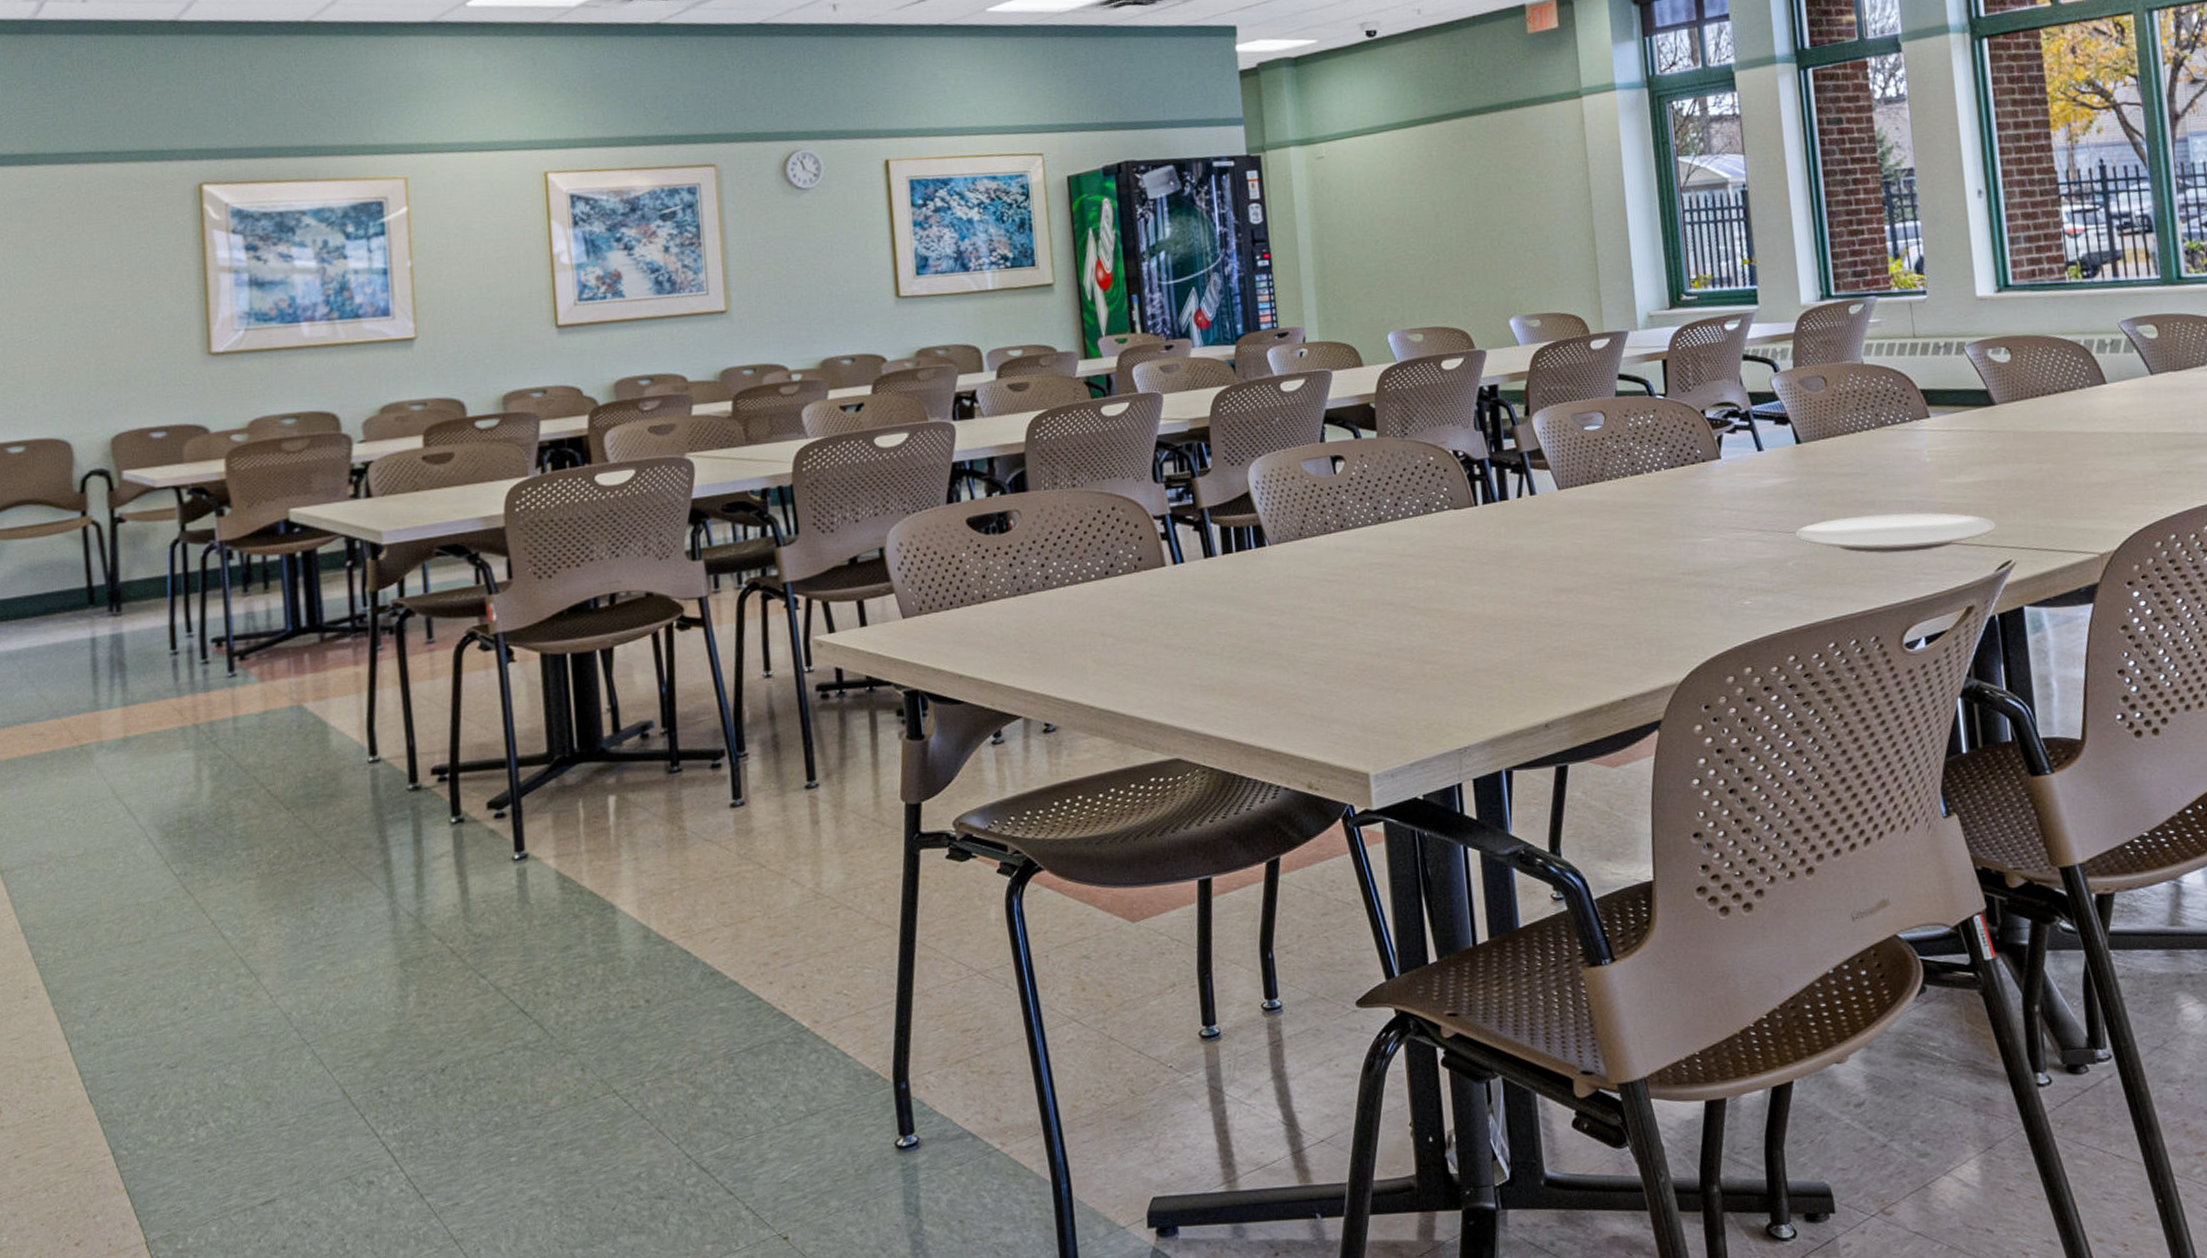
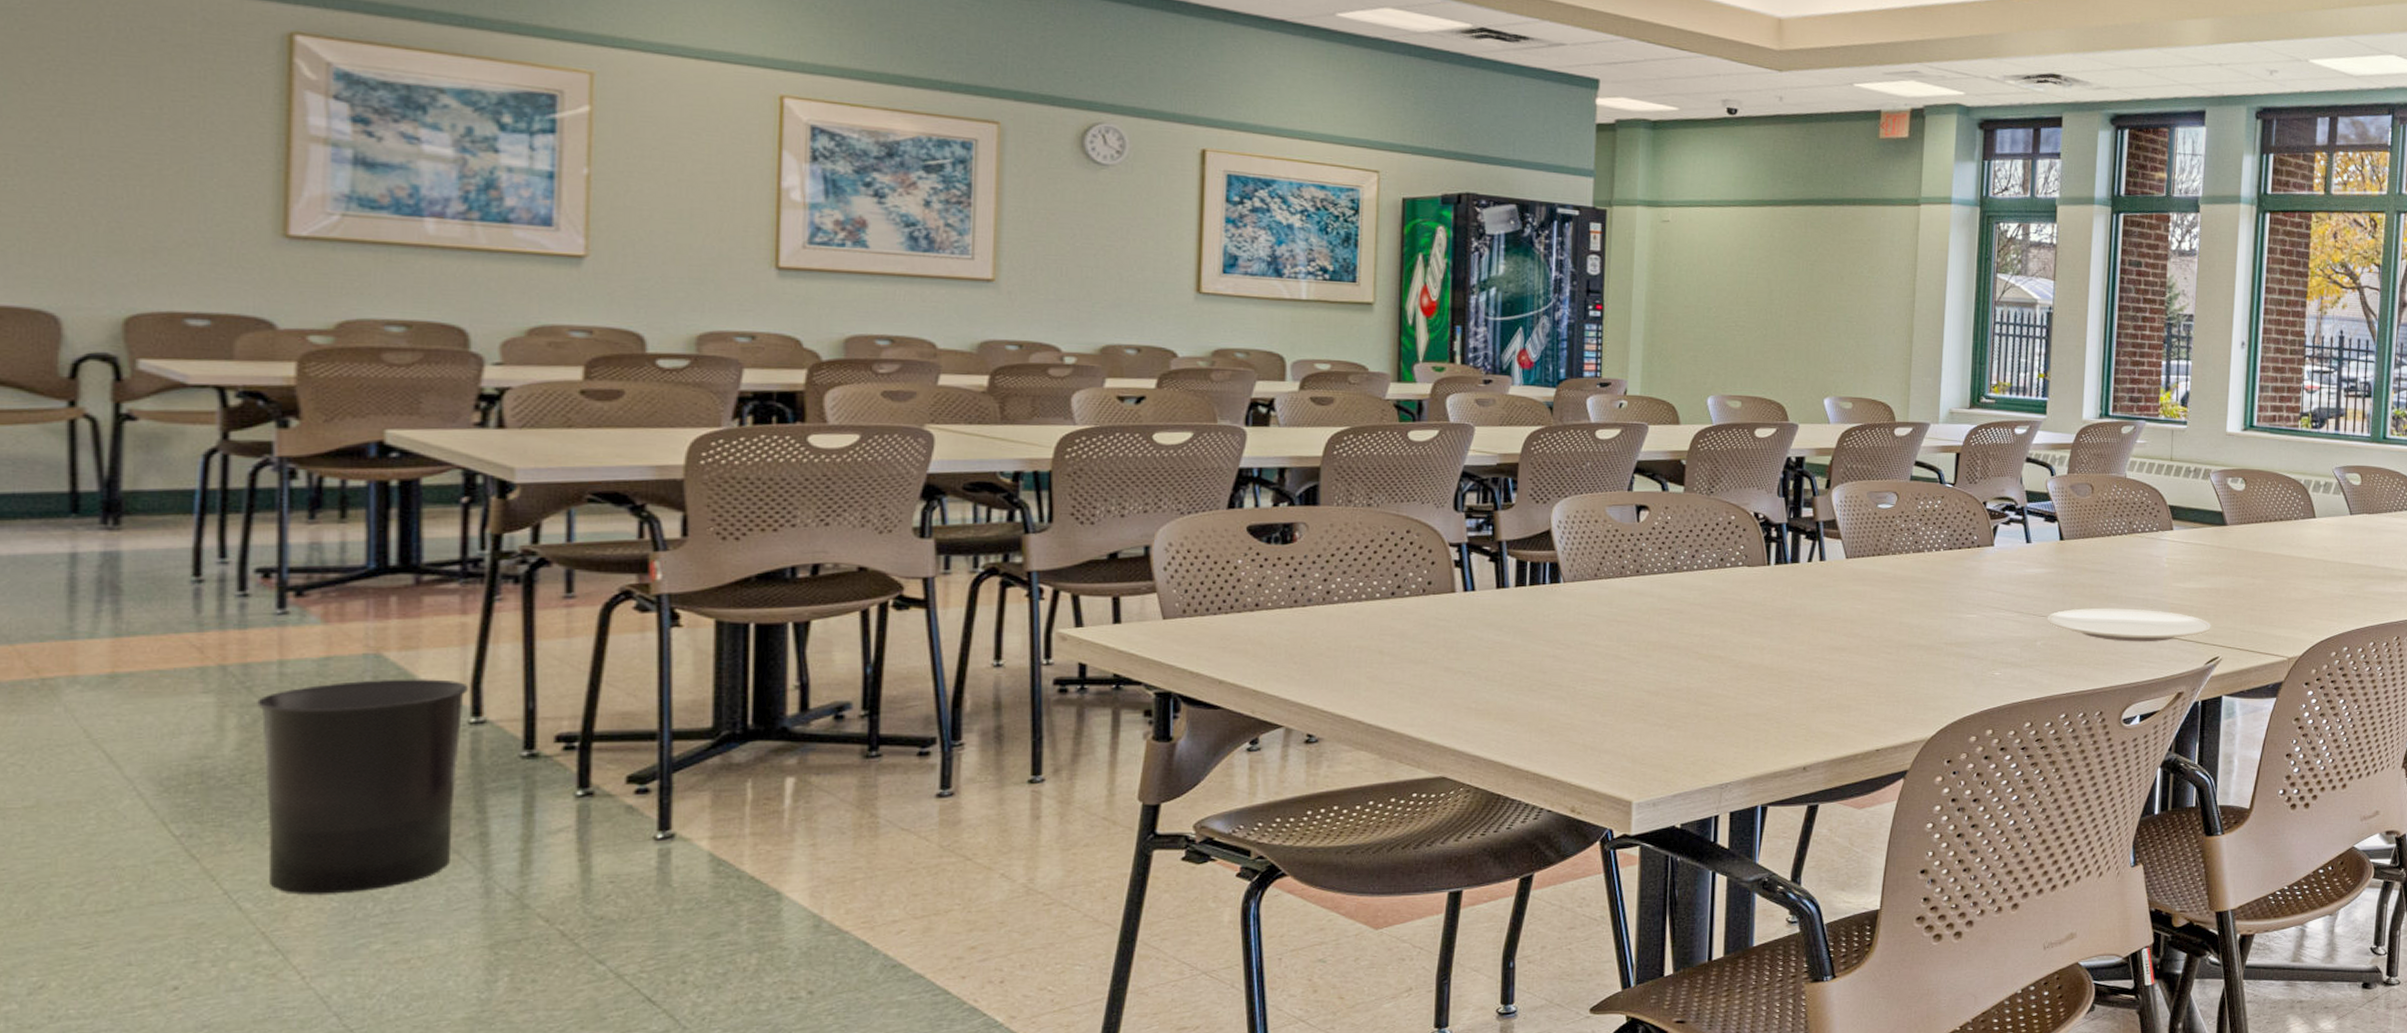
waste bin: none [221,724,366,922] -> present [257,679,468,894]

